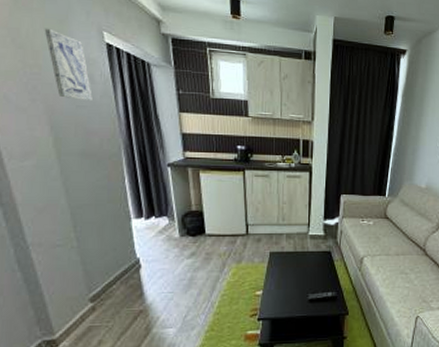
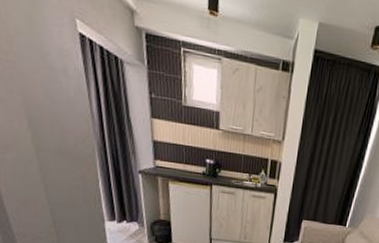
wall art: present [44,28,93,102] -> none [16,9,67,98]

